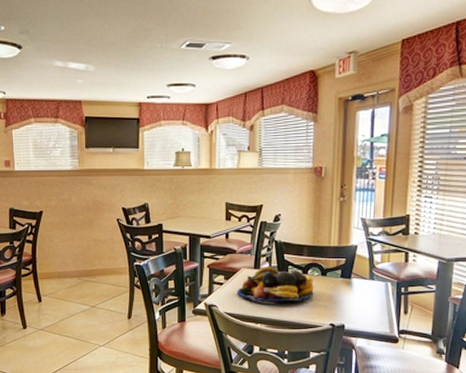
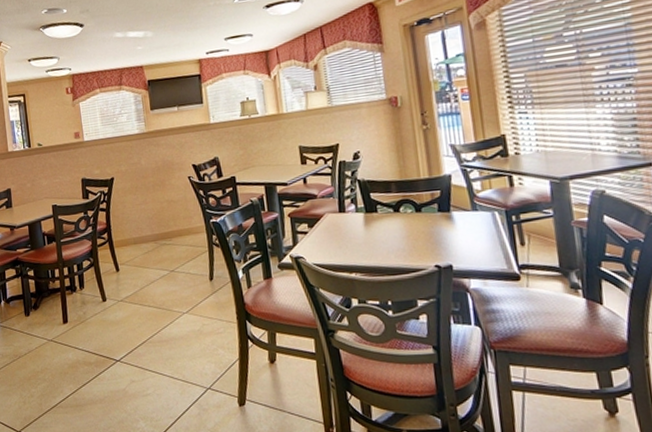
fruit bowl: present [237,267,314,302] -> none [324,208,411,248]

